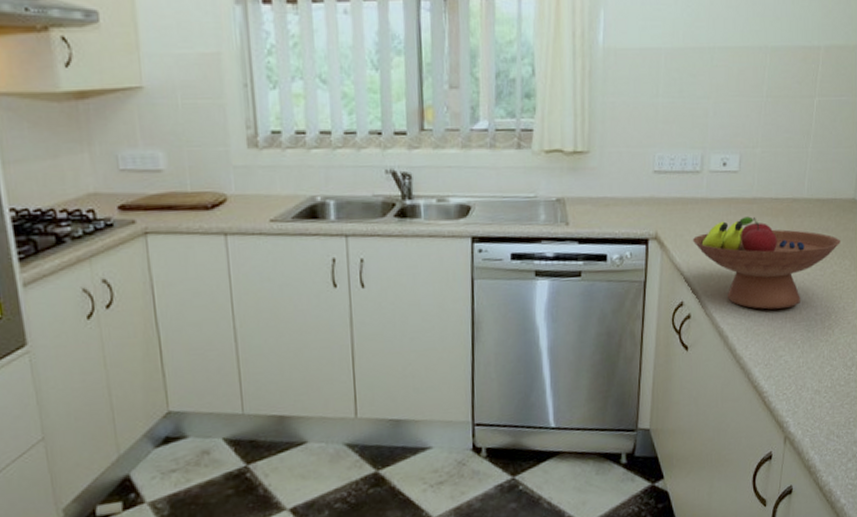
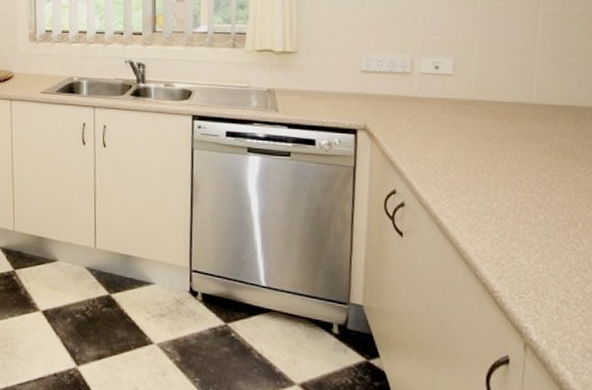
fruit bowl: present [692,216,840,310] -> none [403,117,583,209]

